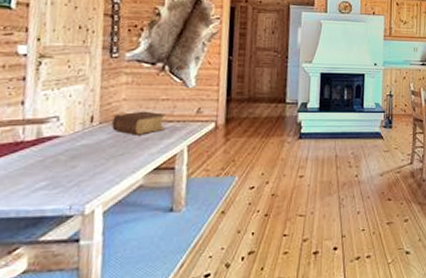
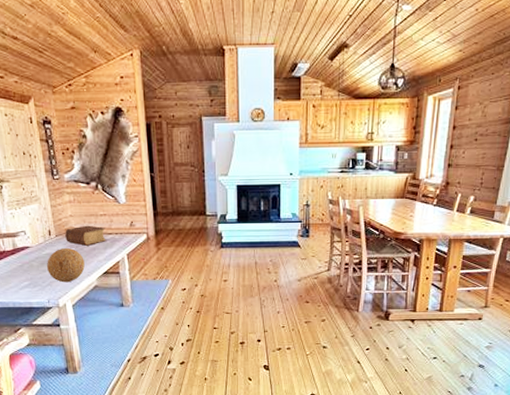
decorative ball: none [78,138,132,182] -> present [47,248,85,283]

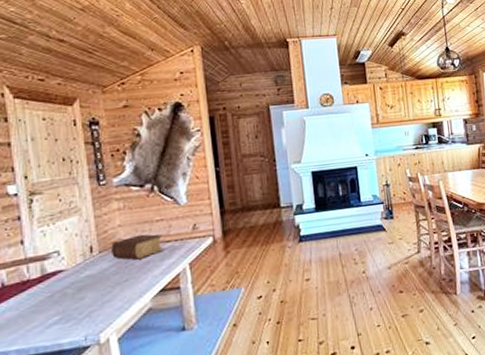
decorative ball: present [47,248,85,283] -> none [86,265,136,311]

